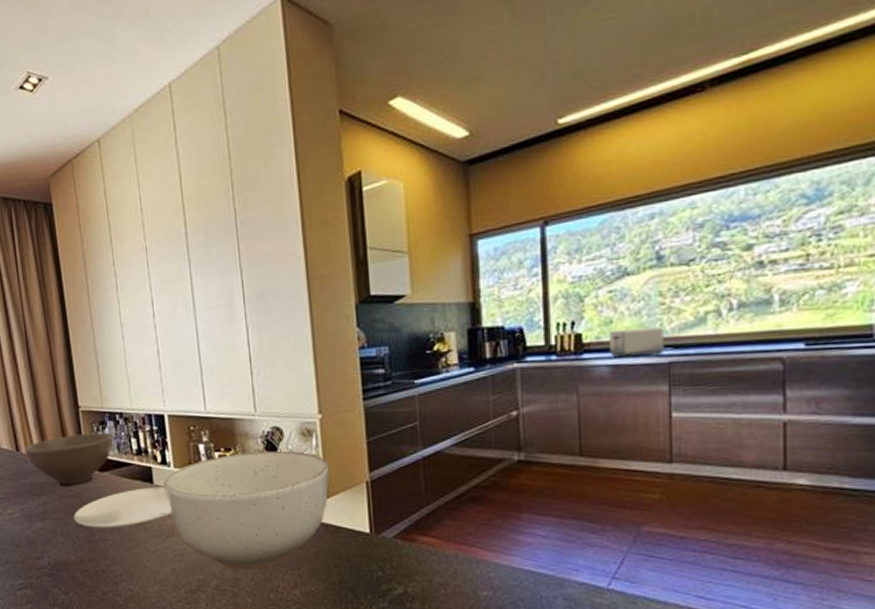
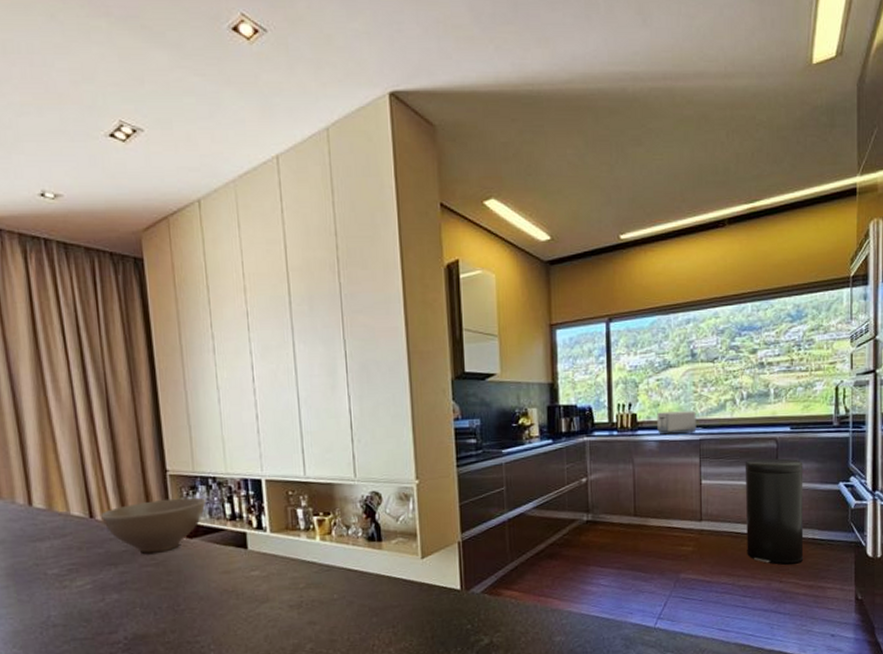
plate: present [73,487,172,529] -> none [155,552,267,598]
bowl: present [164,450,329,570] -> none [259,514,425,632]
pedal bin: none [734,383,825,521] -> present [745,458,804,565]

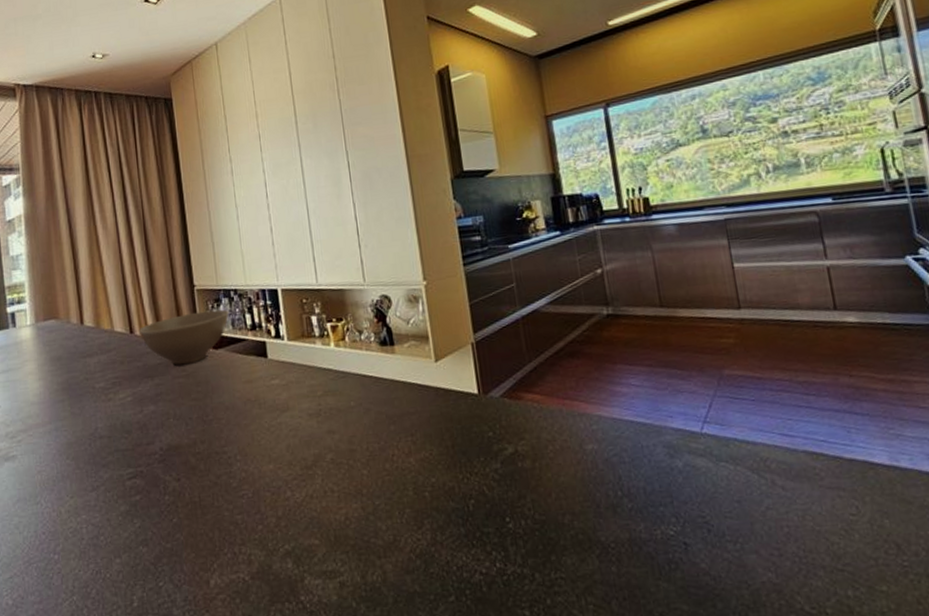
toaster: present [657,411,697,434] -> none [671,189,720,217]
pedal bin: present [745,458,804,565] -> none [782,233,876,356]

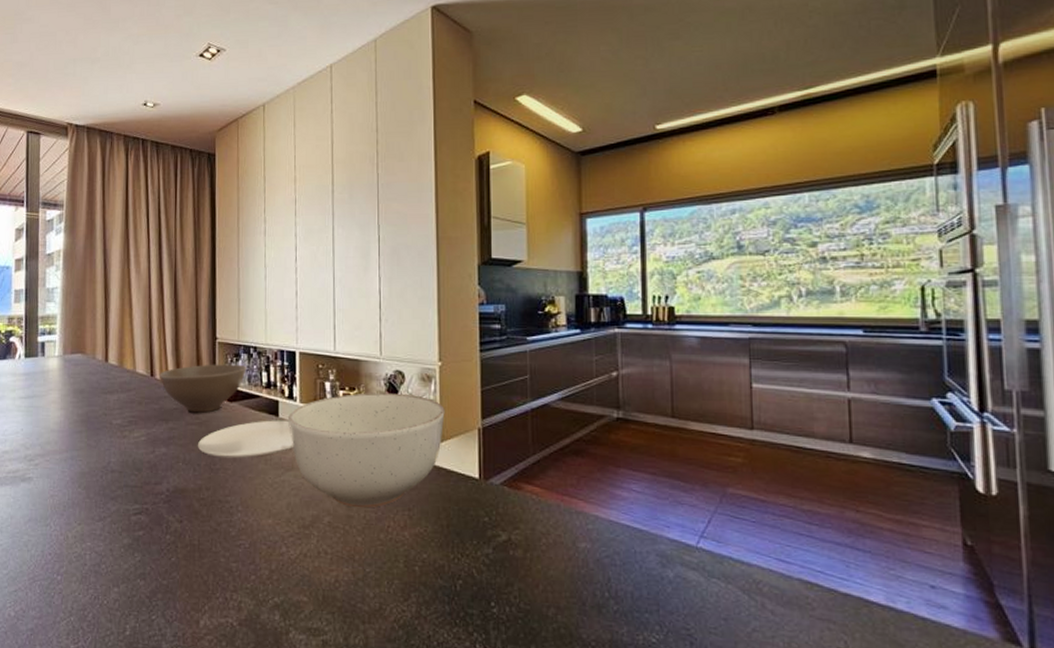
plate: none [186,360,286,409] -> present [197,420,293,459]
bowl: none [278,317,437,441] -> present [288,393,445,508]

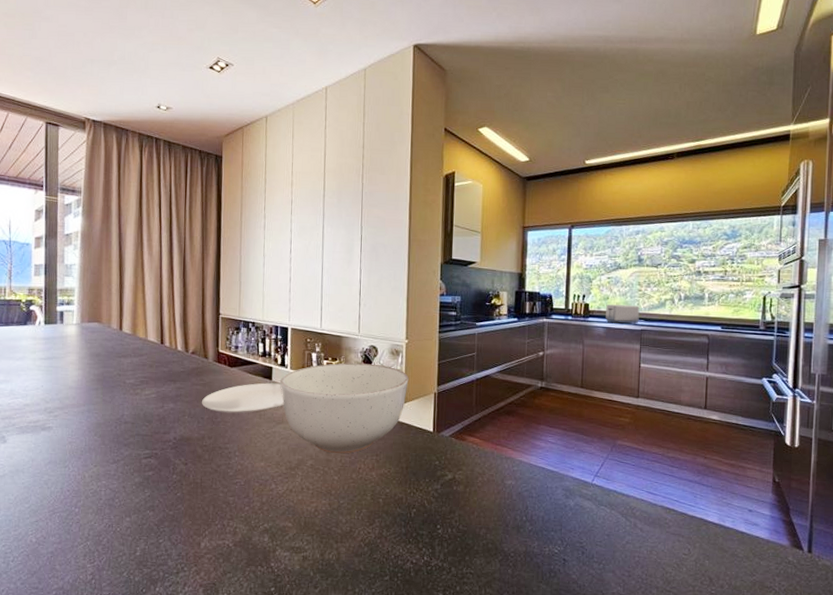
bowl: present [159,364,247,414] -> none [168,335,246,377]
toaster: none [698,306,745,331] -> present [605,304,640,324]

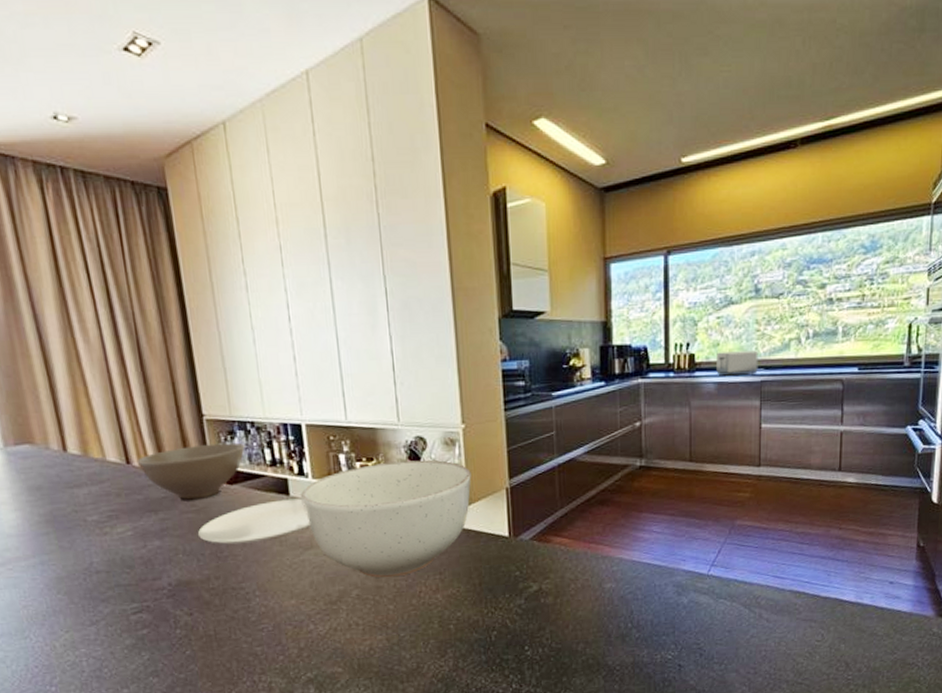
bowl: none [168,335,246,377] -> present [136,442,245,502]

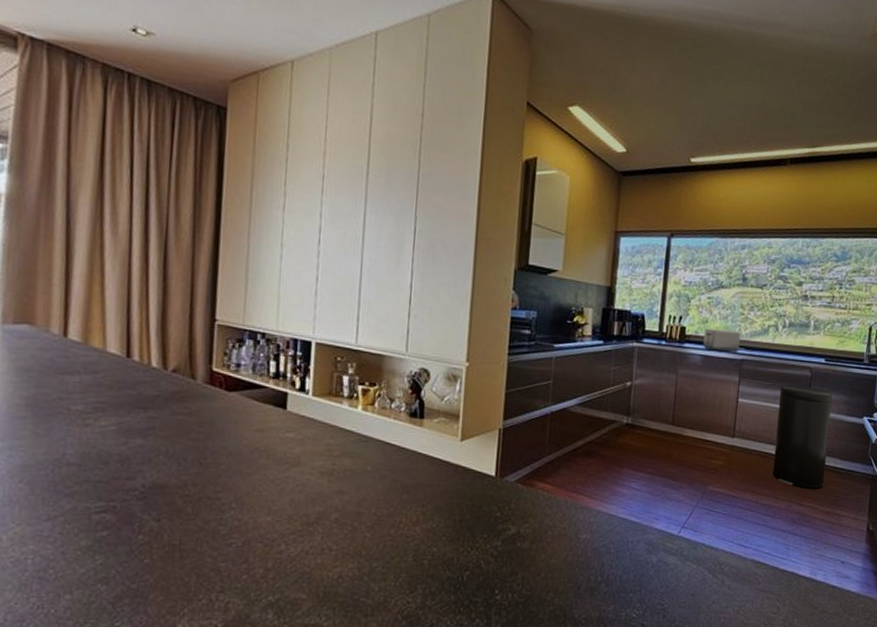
bowl: present [136,442,245,502] -> none [137,348,251,404]
plate: present [197,498,310,545] -> none [184,412,302,453]
bowl: present [301,460,471,578] -> none [298,389,468,505]
pedal bin: none [806,400,870,512] -> present [772,384,833,489]

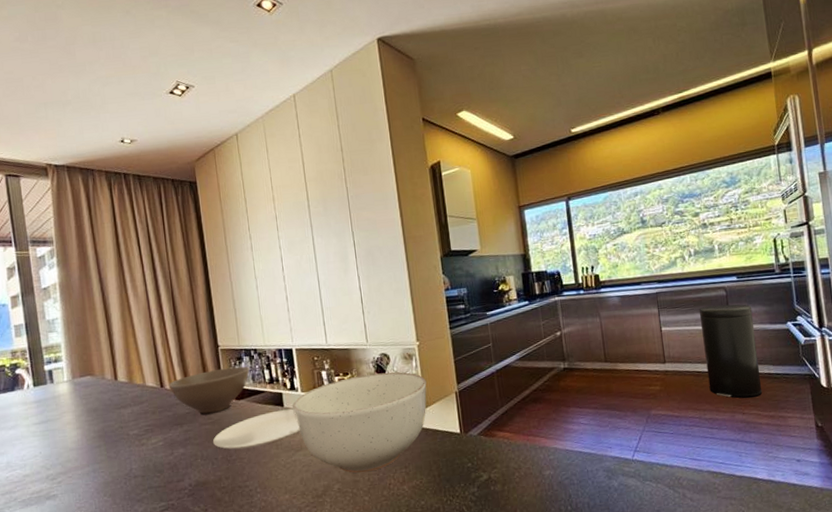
bowl: none [137,348,251,404] -> present [168,366,250,416]
plate: none [184,412,302,453] -> present [212,408,300,450]
bowl: none [298,389,468,505] -> present [292,372,427,474]
toaster: present [703,328,741,353] -> none [616,268,653,290]

